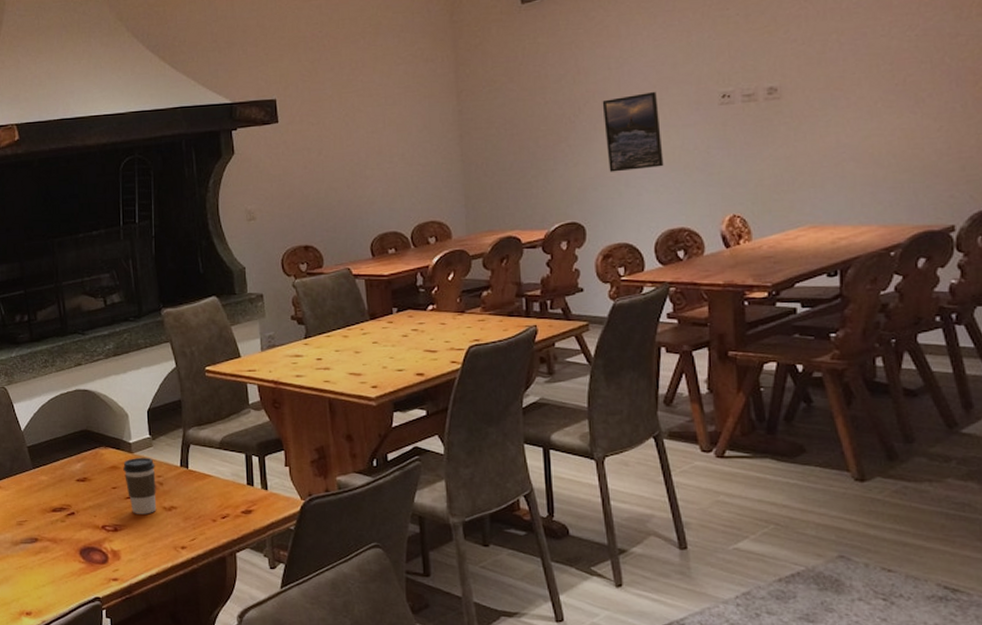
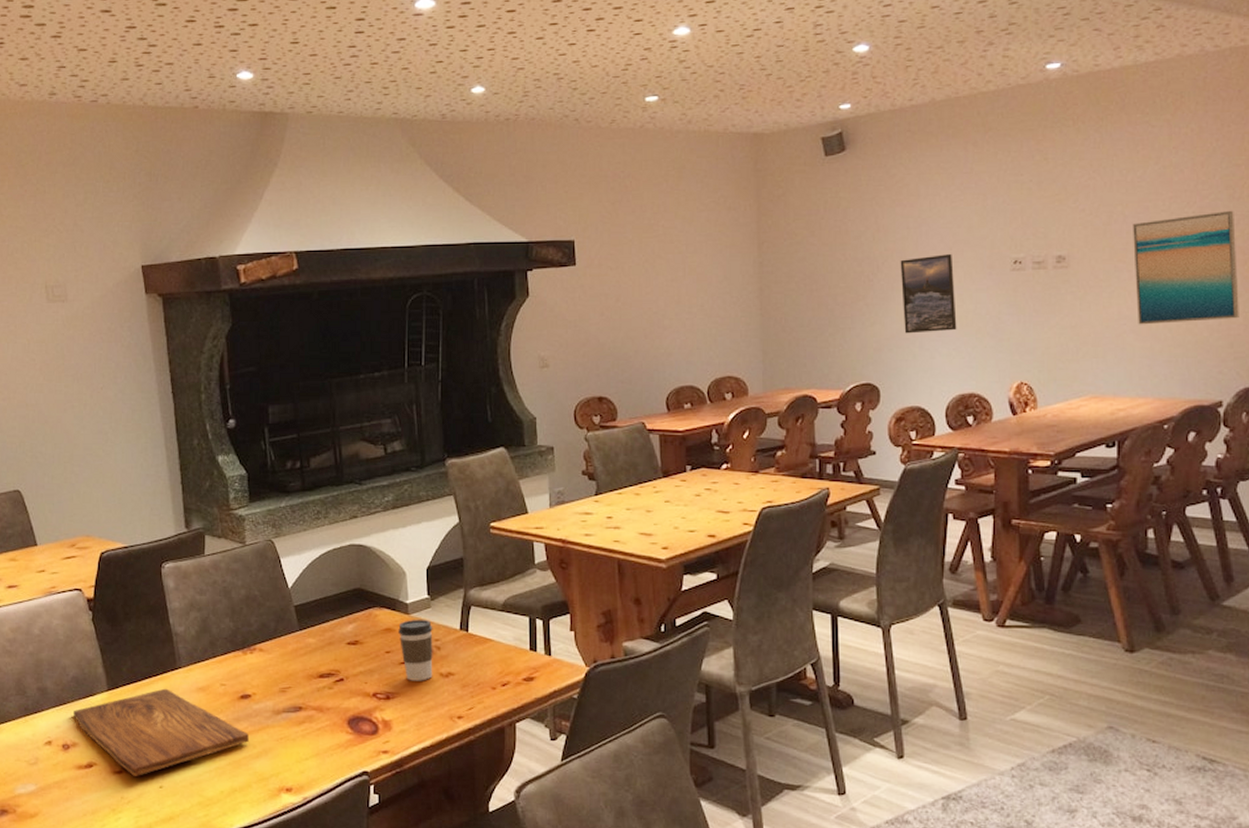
wall art: none [850,30,971,153] -> present [1133,210,1239,325]

